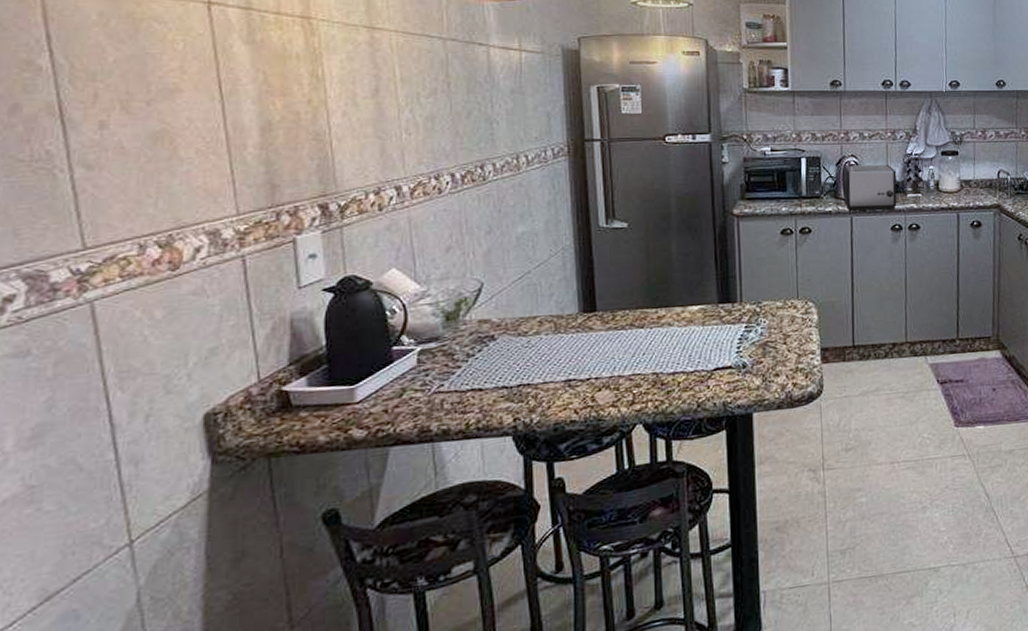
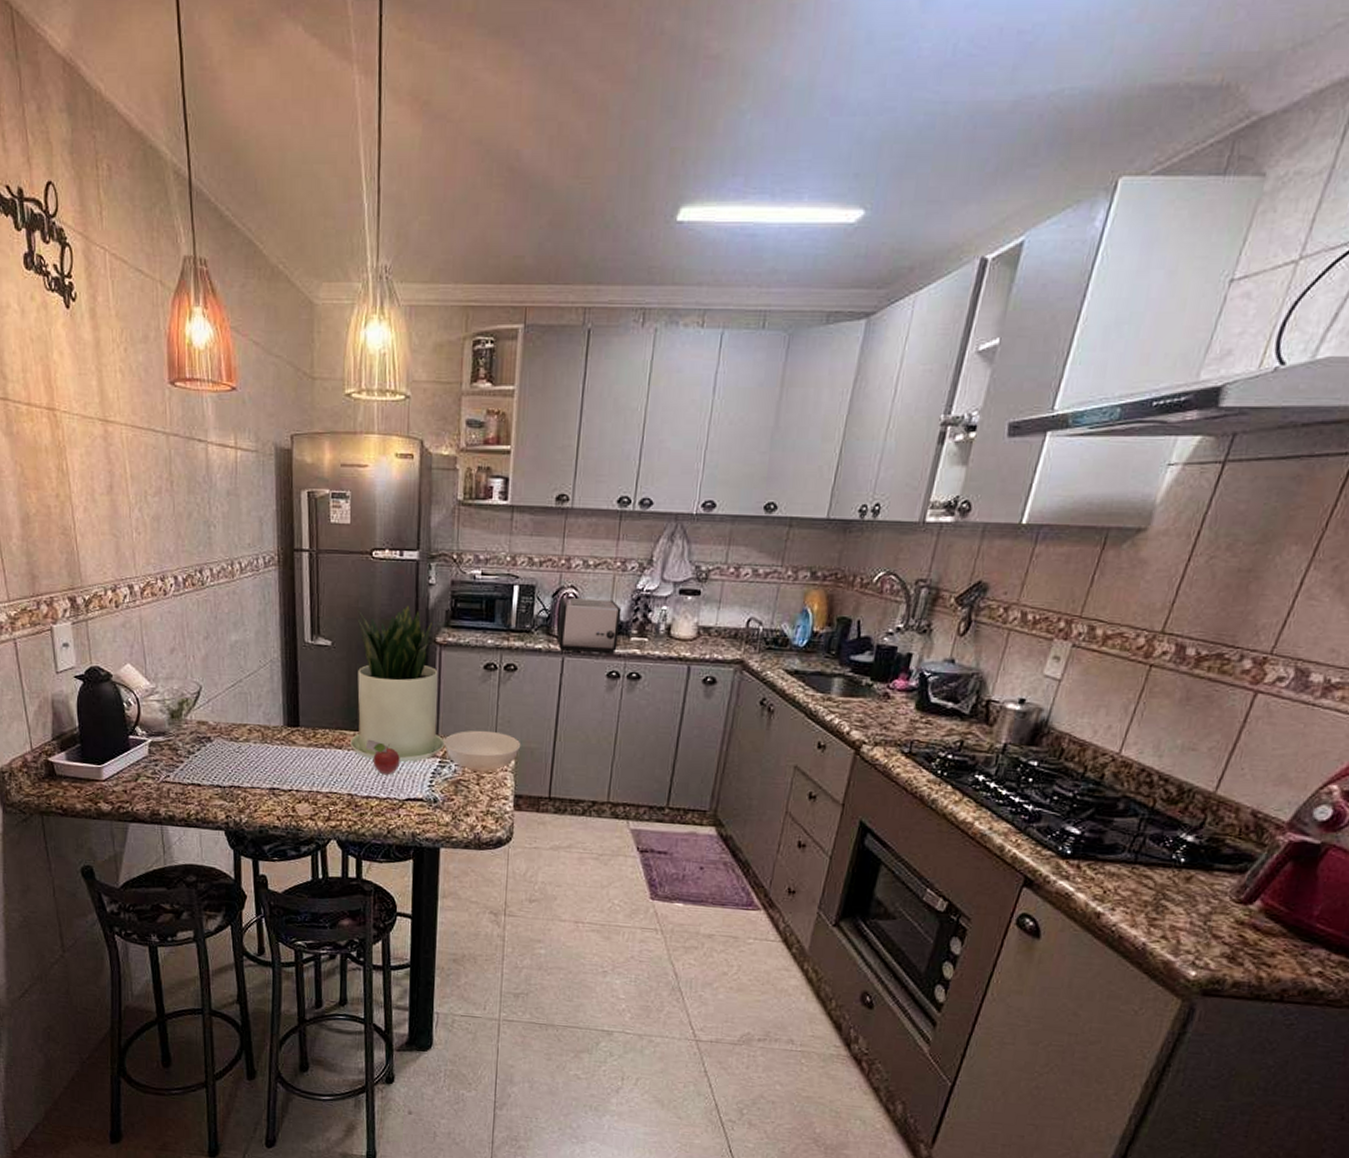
planter: none [651,184,749,335] -> present [349,606,445,763]
fruit: none [670,314,706,347] -> present [366,739,400,774]
bowl: none [748,290,822,333] -> present [443,730,521,773]

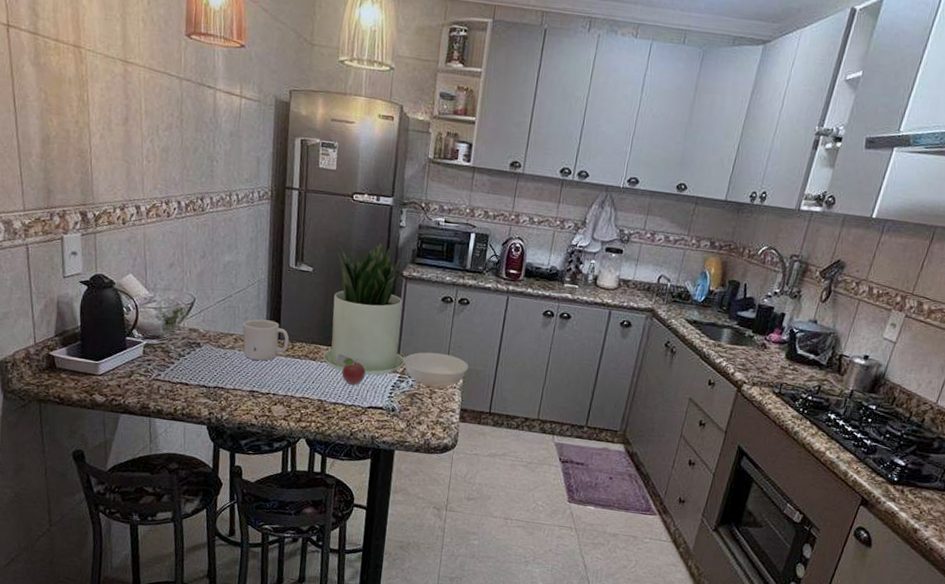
mug: none [256,705,310,753] -> present [242,319,290,361]
toaster: present [556,596,622,654] -> none [503,245,559,296]

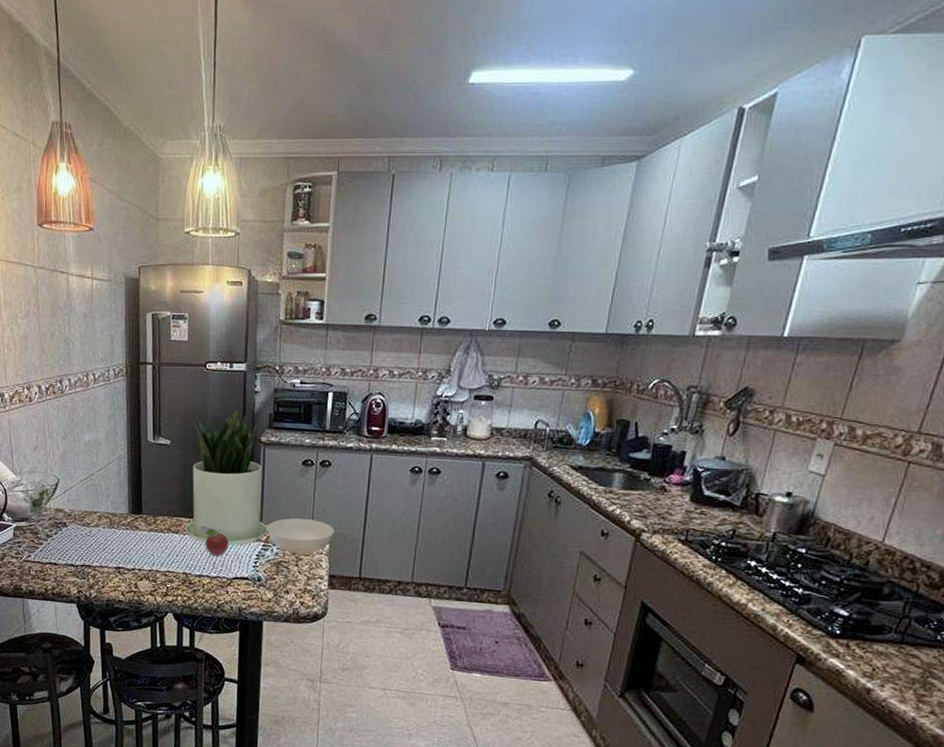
mug: present [242,319,290,361] -> none [105,495,152,537]

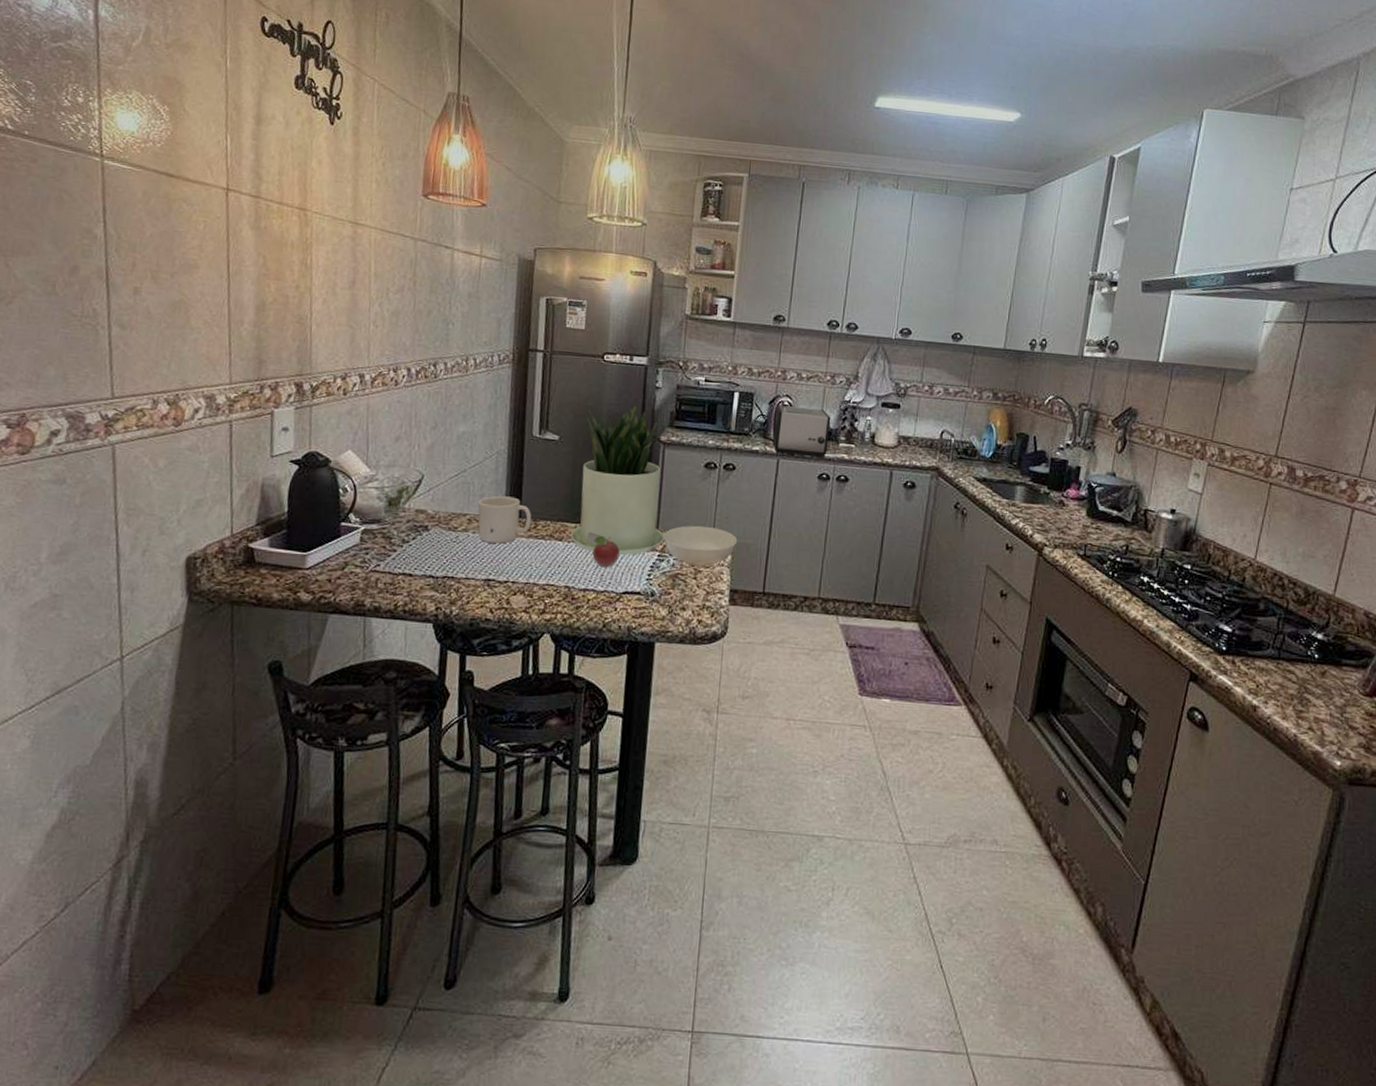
mug: none [105,495,152,537] -> present [477,495,532,544]
toaster: none [366,402,423,452] -> present [772,404,831,458]

